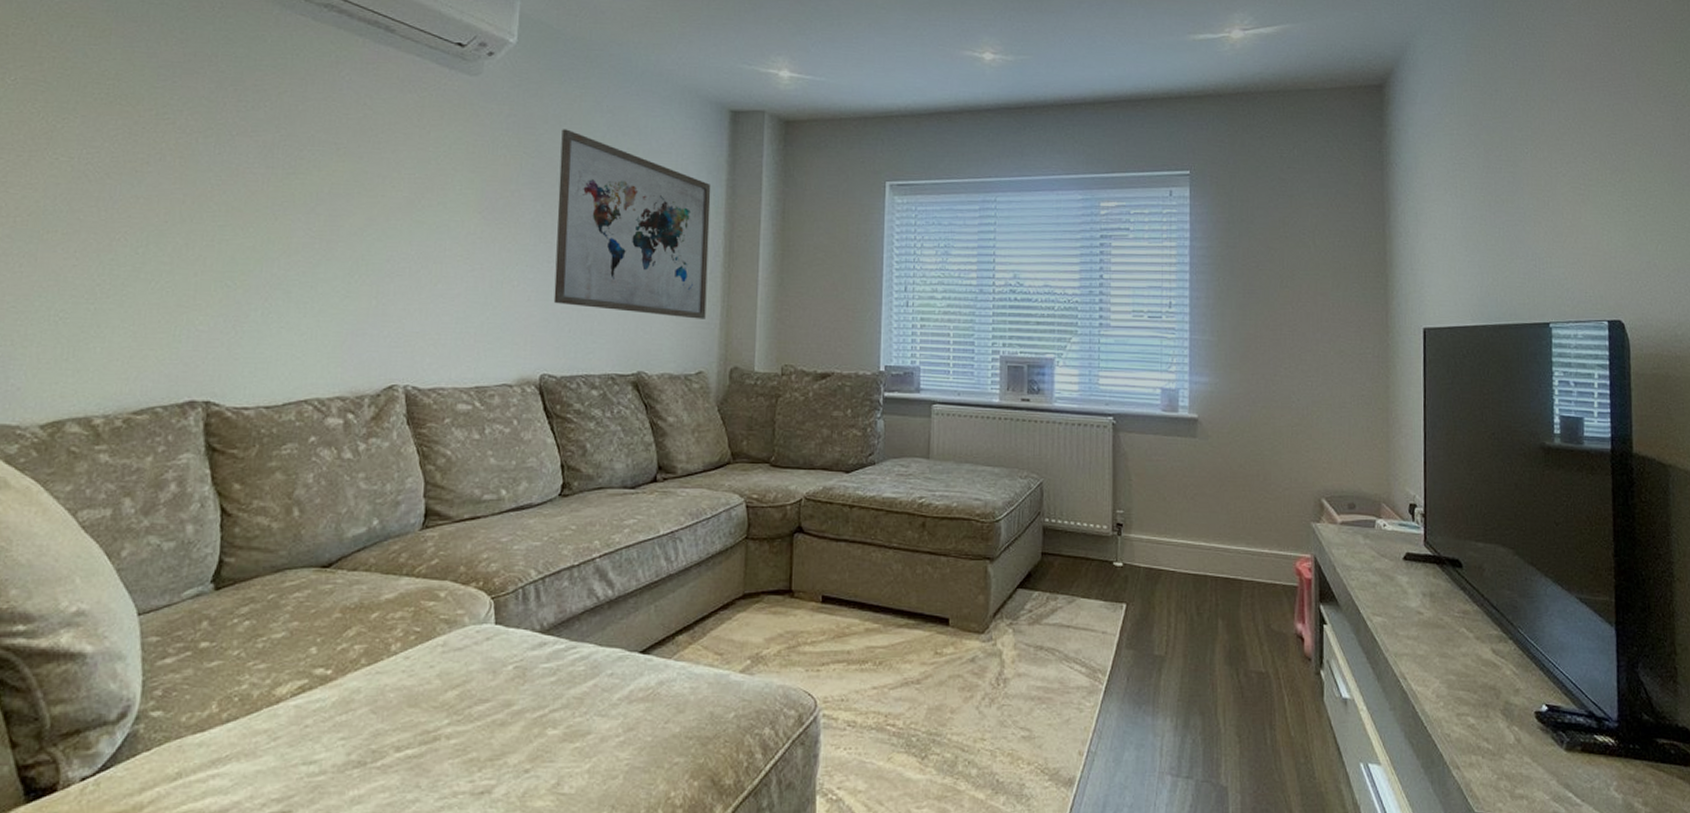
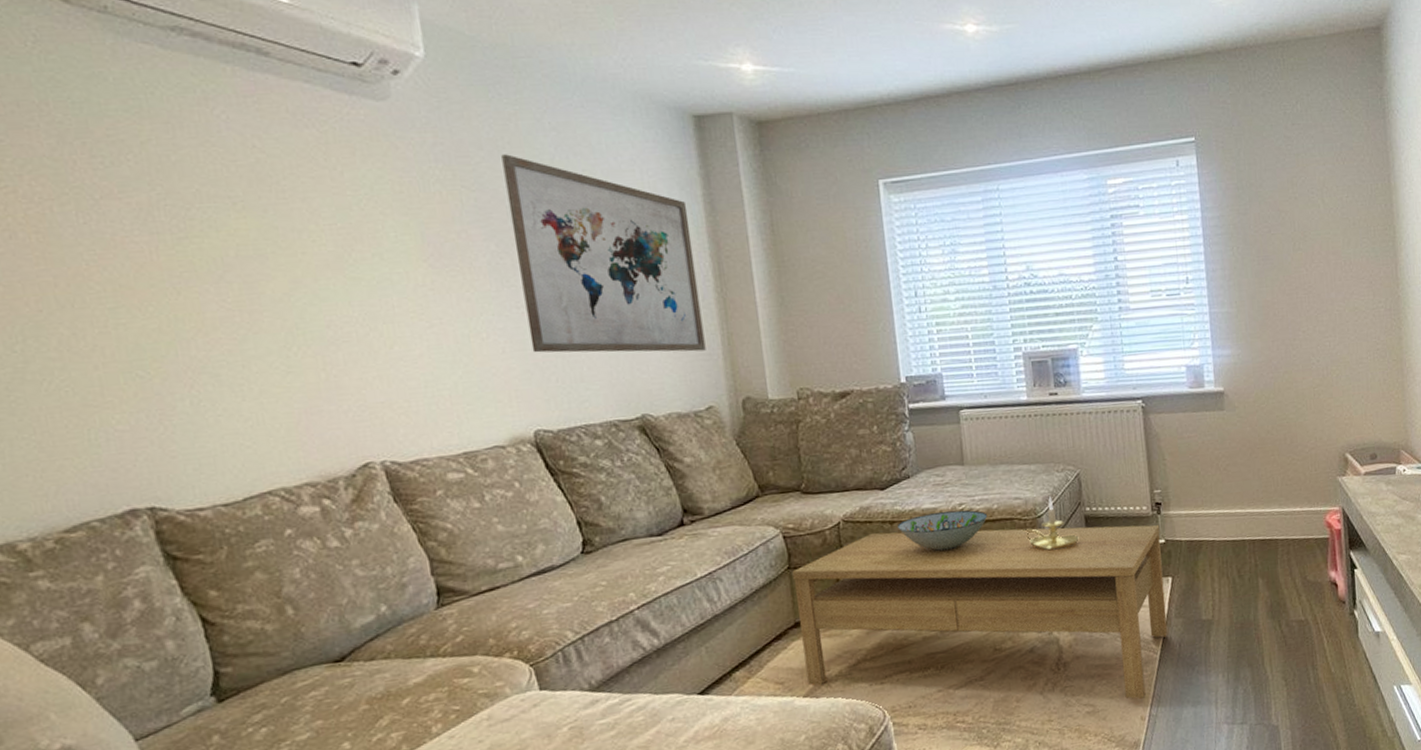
coffee table: none [746,514,1119,731] -> present [792,525,1168,699]
decorative bowl: none [857,503,946,543] -> present [898,510,988,552]
candle holder: none [979,501,1035,558] -> present [1023,496,1079,551]

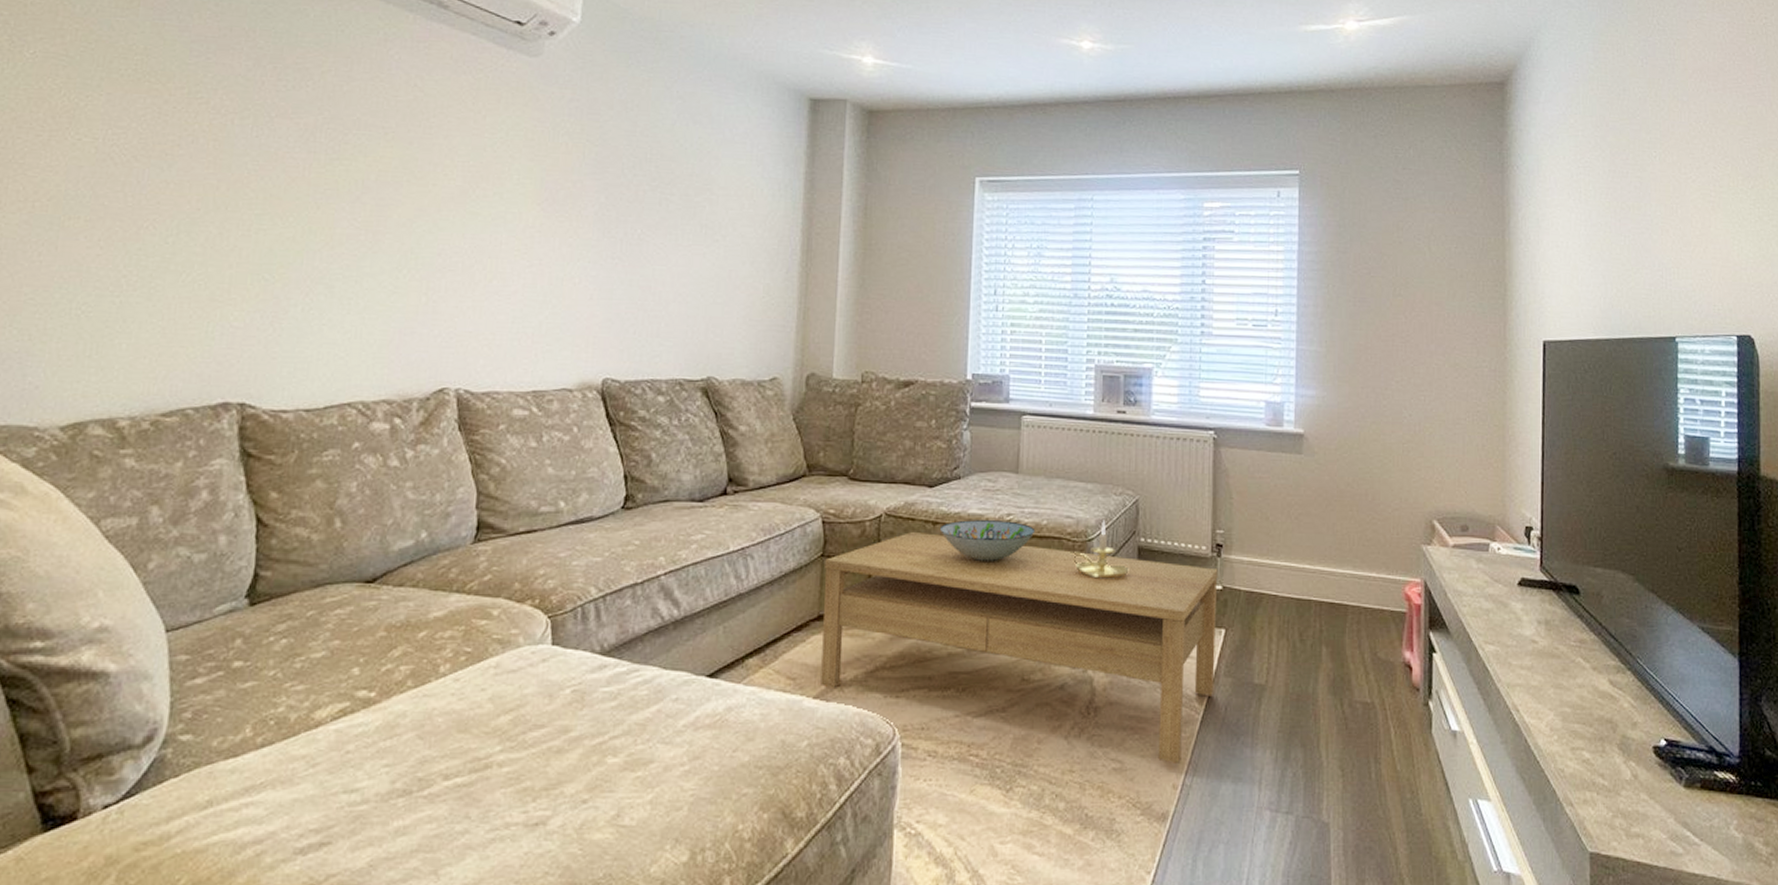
wall art: present [501,154,706,353] -> none [617,115,789,322]

